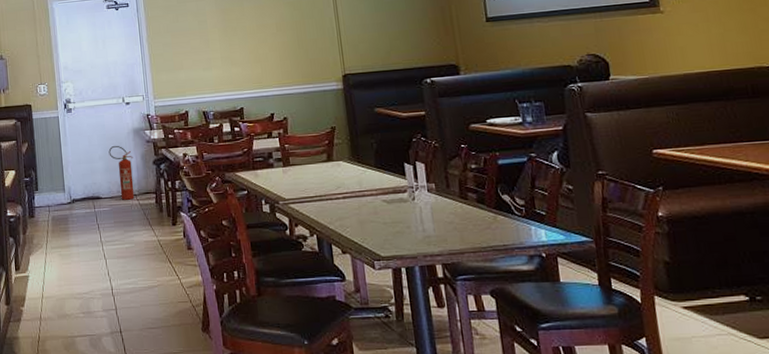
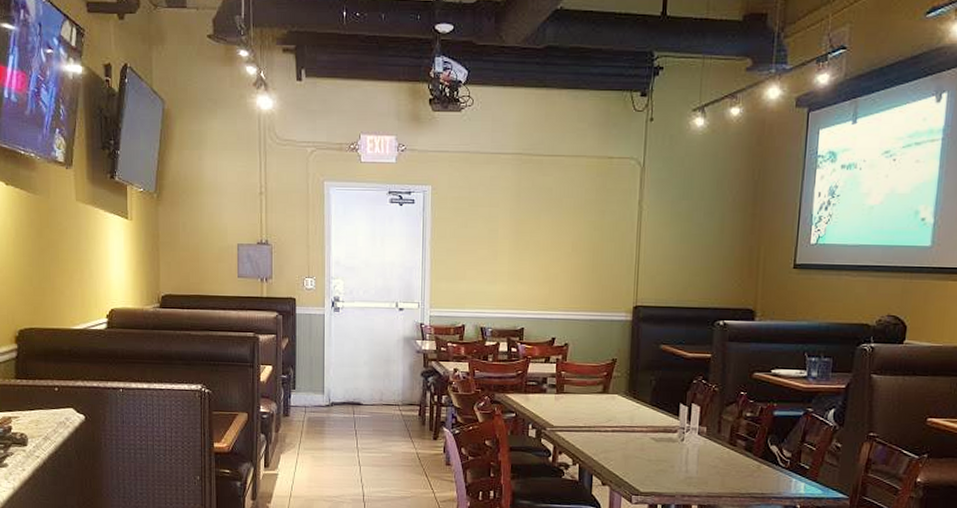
fire extinguisher: present [108,145,135,200] -> none [375,351,401,409]

